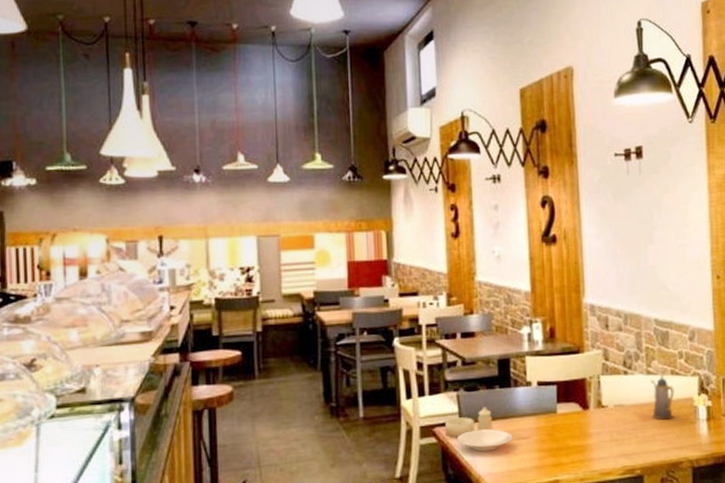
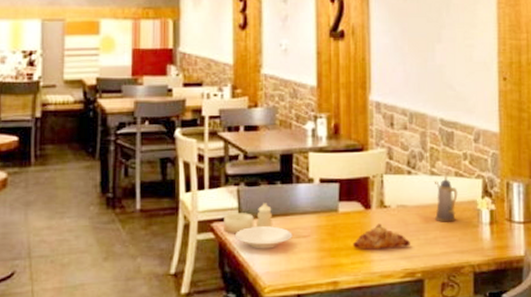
croissant: none [573,423,629,449] -> present [353,223,410,250]

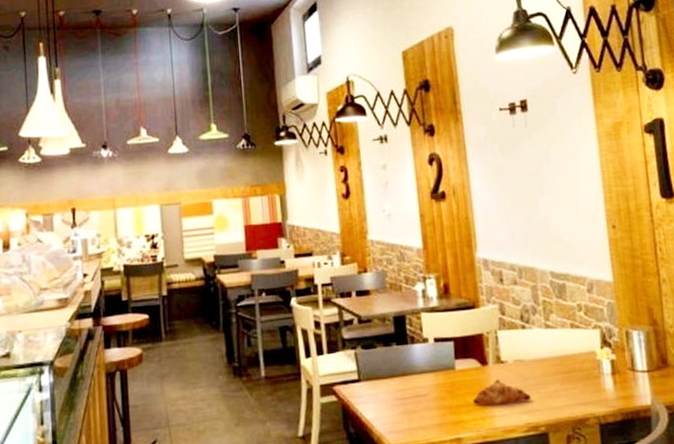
sugar bowl: present [224,203,273,234] -> none [344,364,393,396]
saucer: present [234,226,292,249] -> none [356,386,412,410]
coffee pot: present [435,175,458,223] -> none [550,328,576,376]

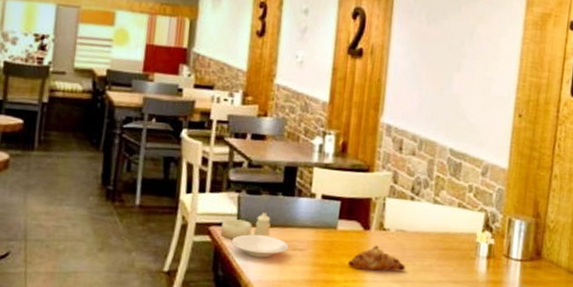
sugar bowl: none [344,364,393,396] -> present [221,212,271,240]
saucer: none [356,386,412,410] -> present [230,234,289,258]

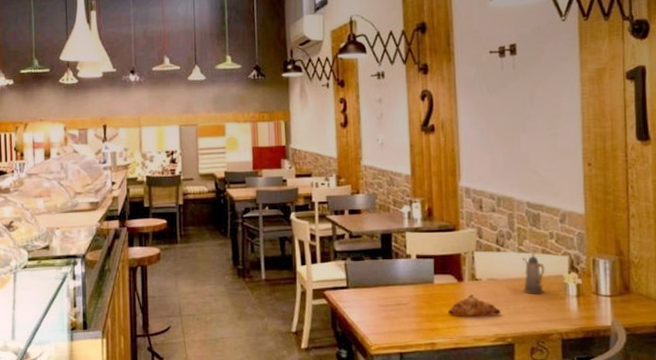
sugar bowl: present [221,212,271,240] -> none [334,275,377,301]
saucer: present [230,234,289,258] -> none [344,295,394,314]
coffee pot: none [433,205,459,253] -> present [523,253,545,295]

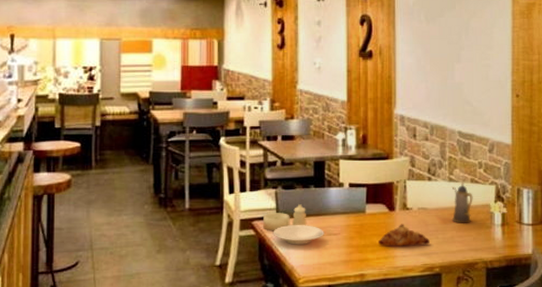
sugar bowl: none [334,275,377,301] -> present [263,204,307,231]
saucer: none [344,295,394,314] -> present [273,225,324,245]

